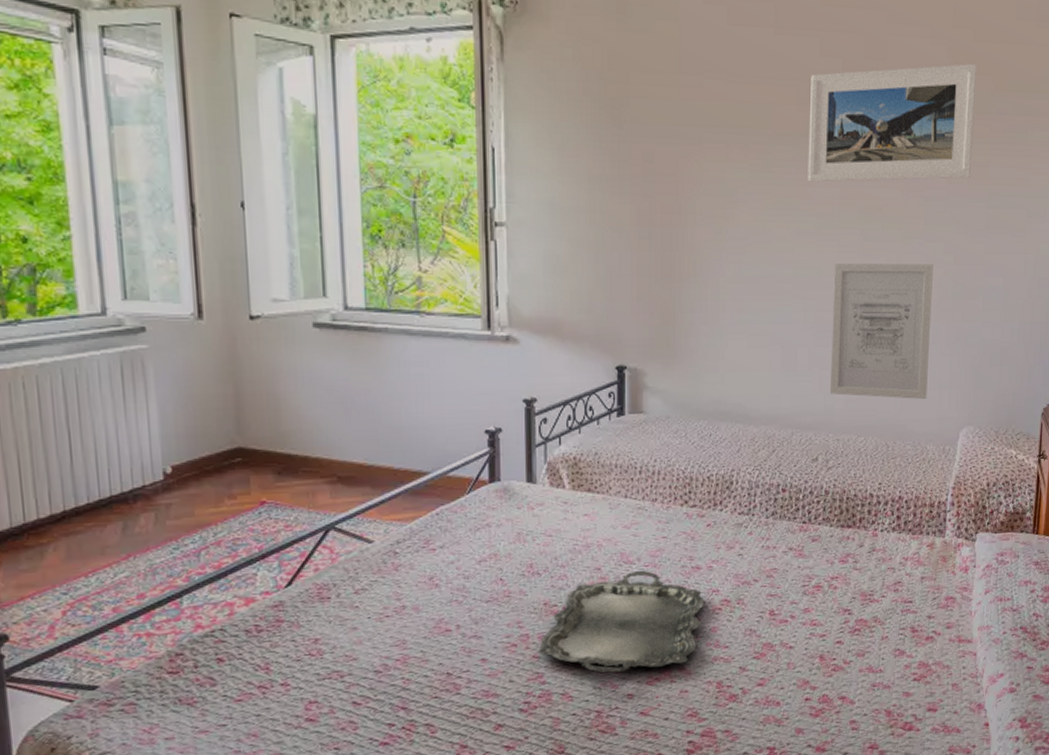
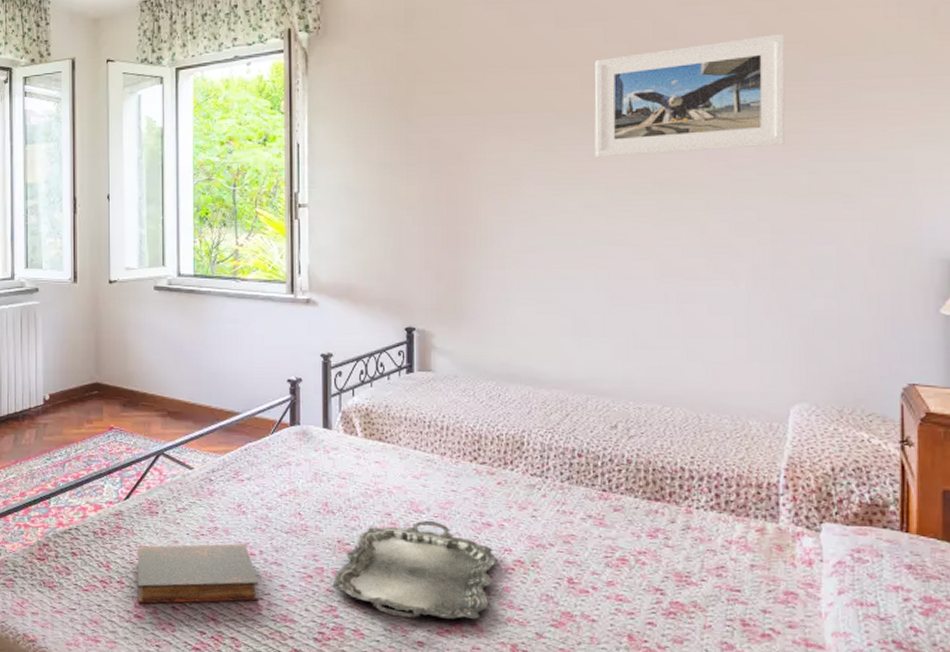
book: none [305,620,458,705] -> present [137,543,260,604]
wall art: present [830,264,934,400] -> none [627,232,746,372]

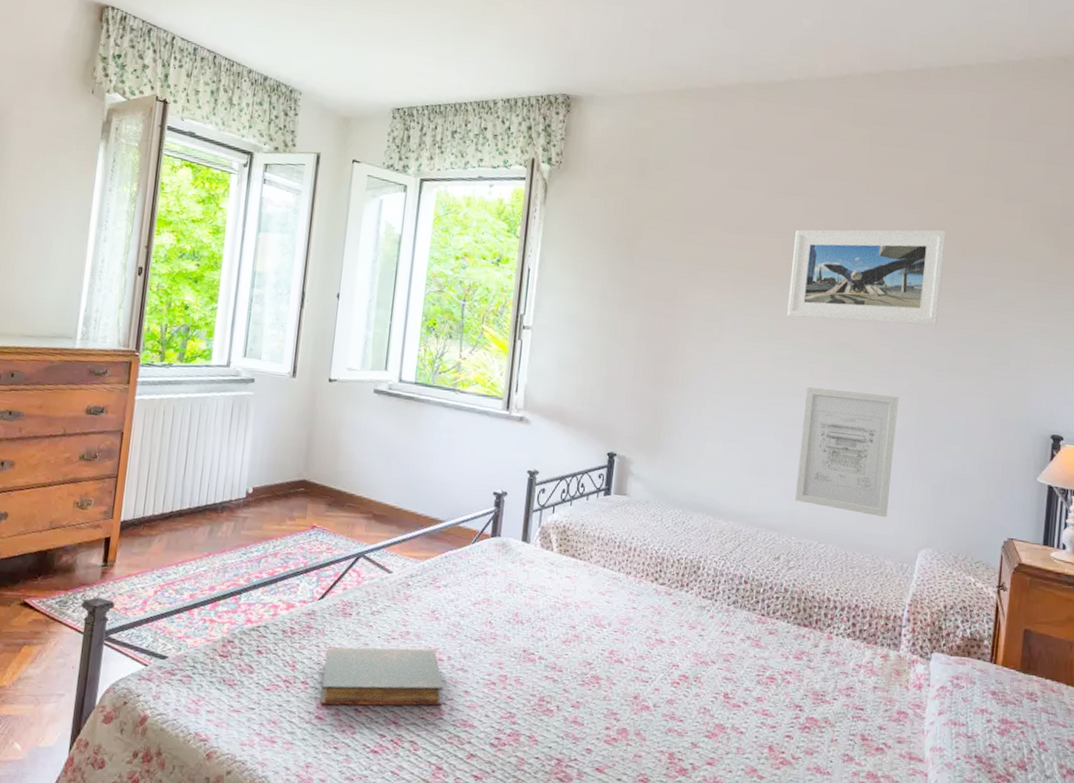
serving tray: present [332,520,498,620] -> none [513,634,666,730]
wall art: none [627,232,746,372] -> present [795,387,900,518]

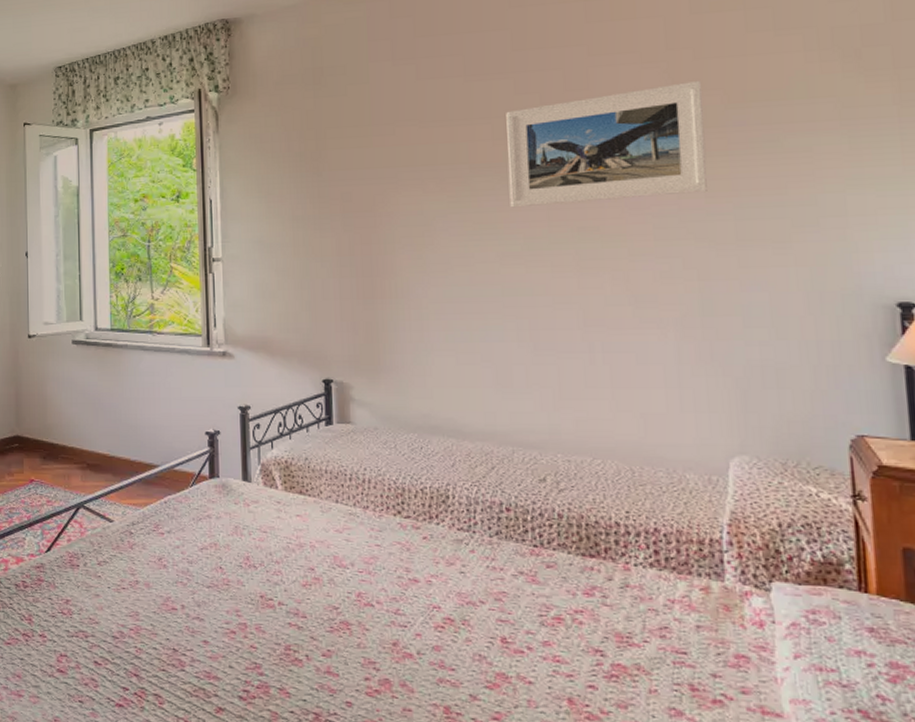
book: present [320,646,445,706] -> none [59,598,183,658]
wall art: present [795,387,900,518] -> none [548,281,679,424]

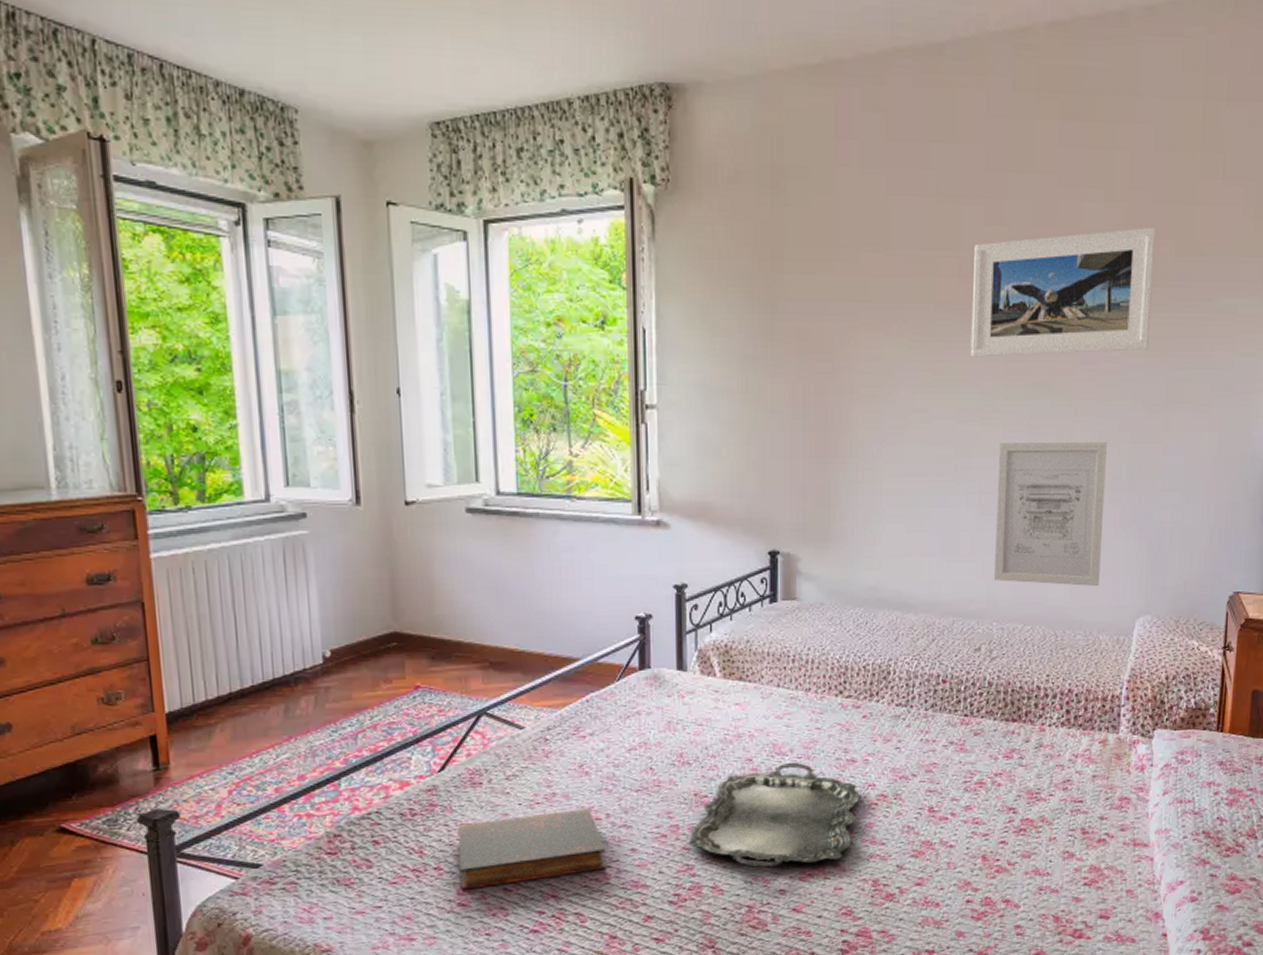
book: none [59,598,183,658] -> present [457,809,607,890]
serving tray: none [256,575,427,680] -> present [689,762,862,868]
wall art: none [548,281,679,424] -> present [994,442,1108,587]

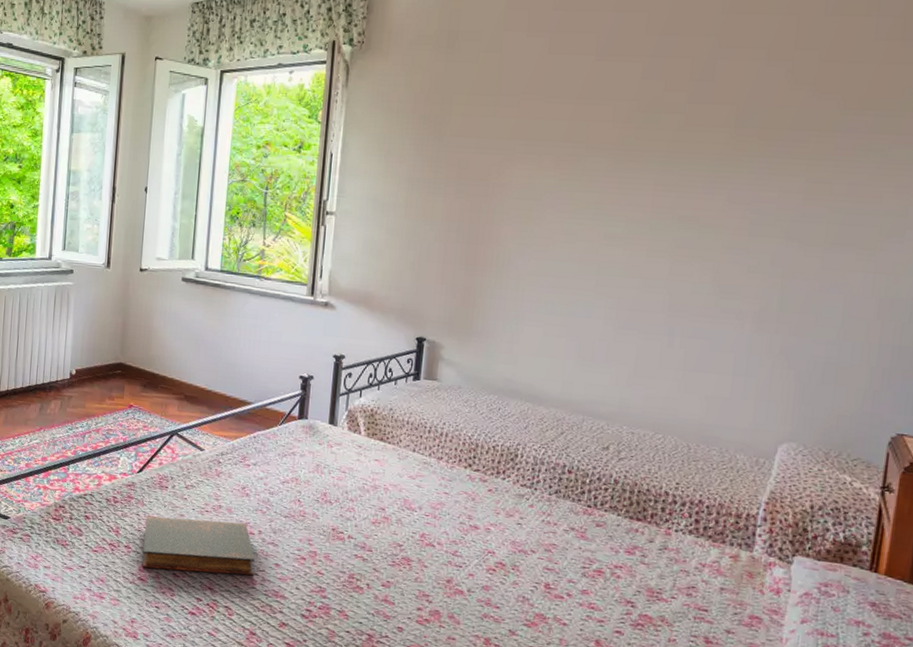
serving tray: present [689,762,862,868] -> none [323,518,481,613]
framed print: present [970,226,1157,357] -> none [619,83,823,194]
wall art: present [994,442,1108,587] -> none [628,267,757,408]

